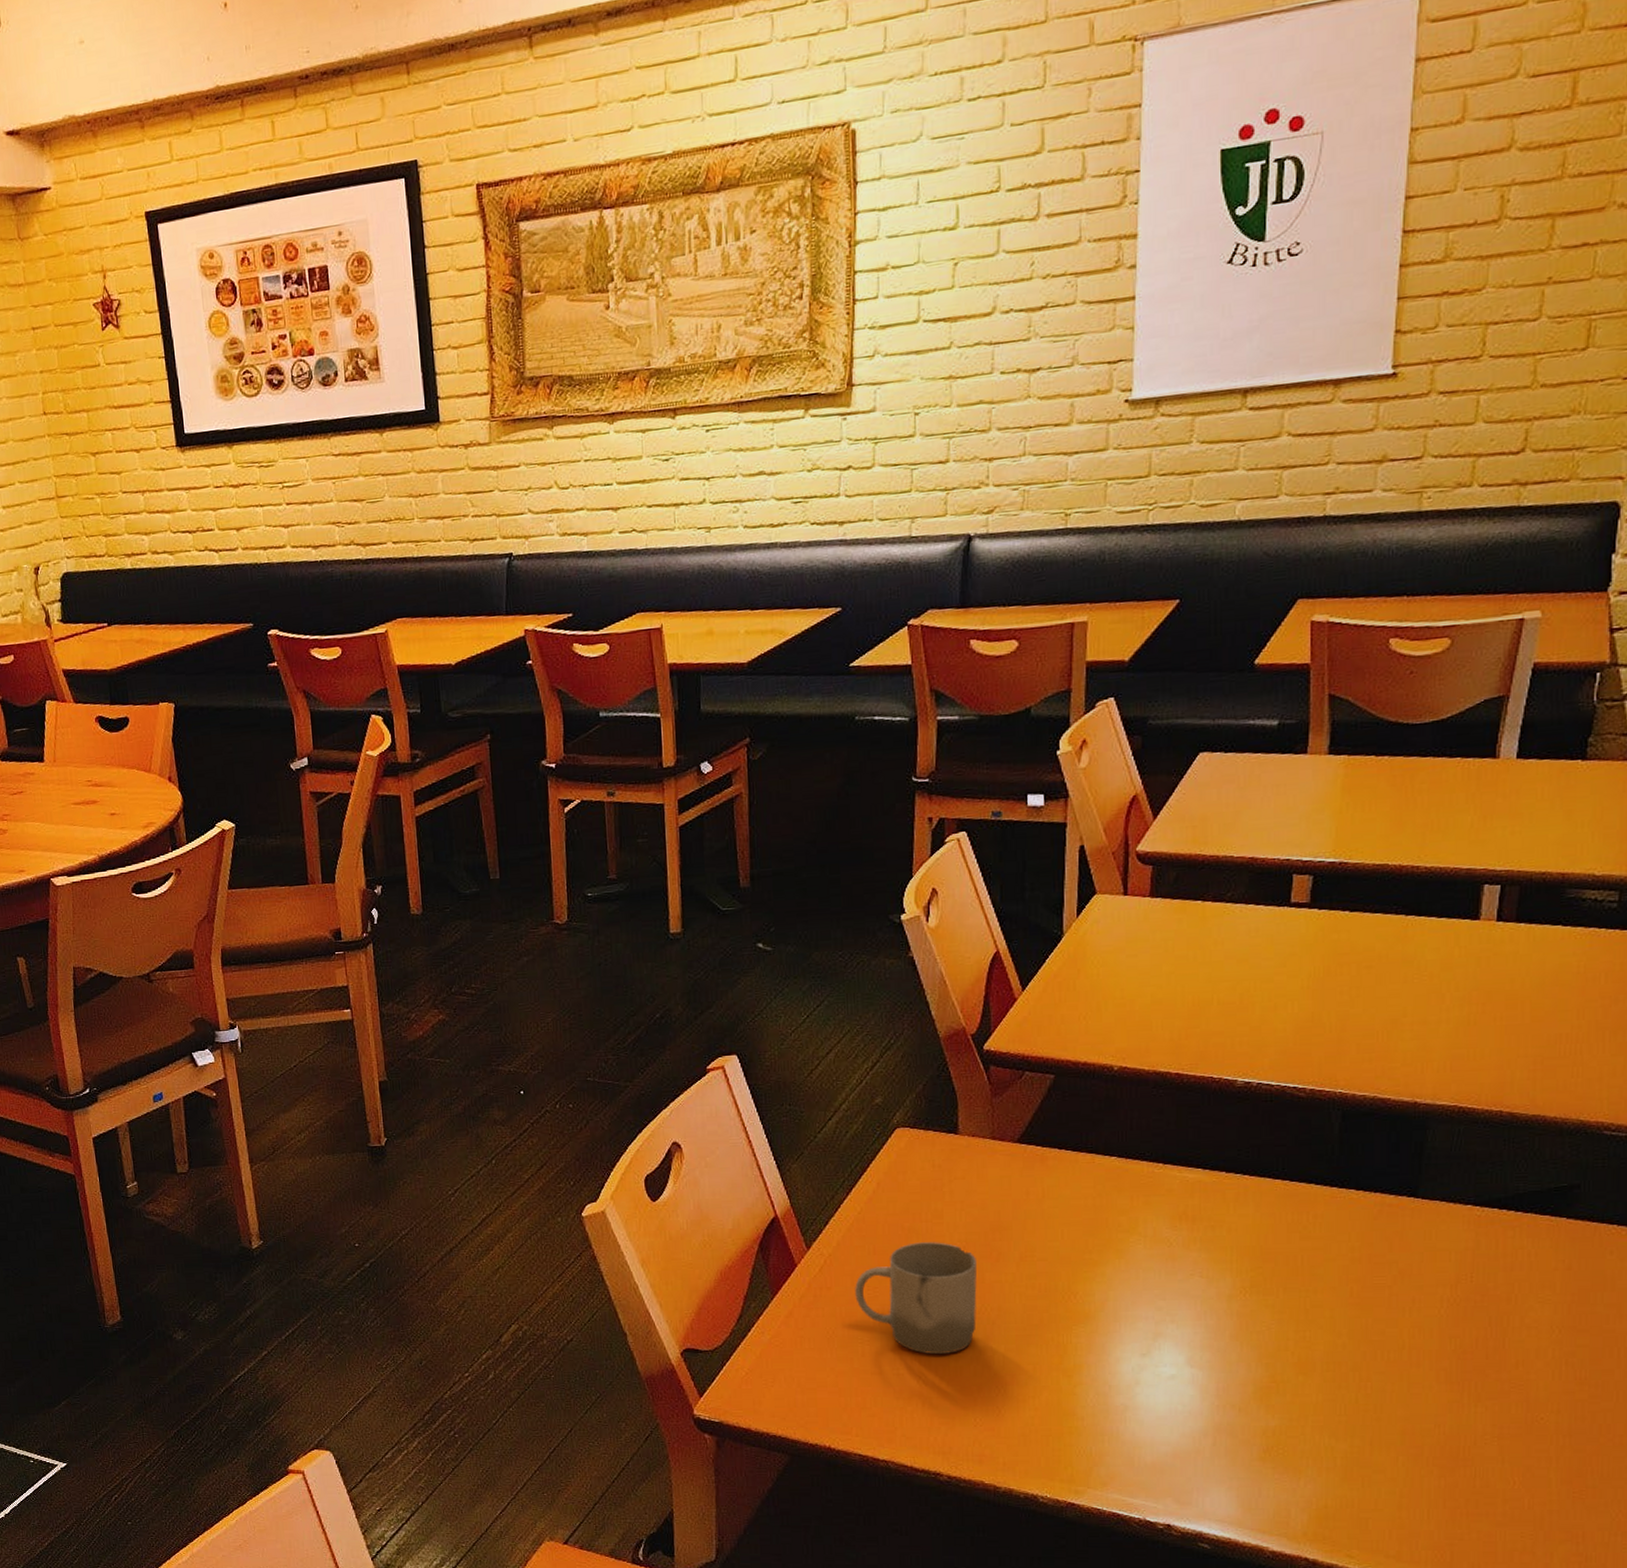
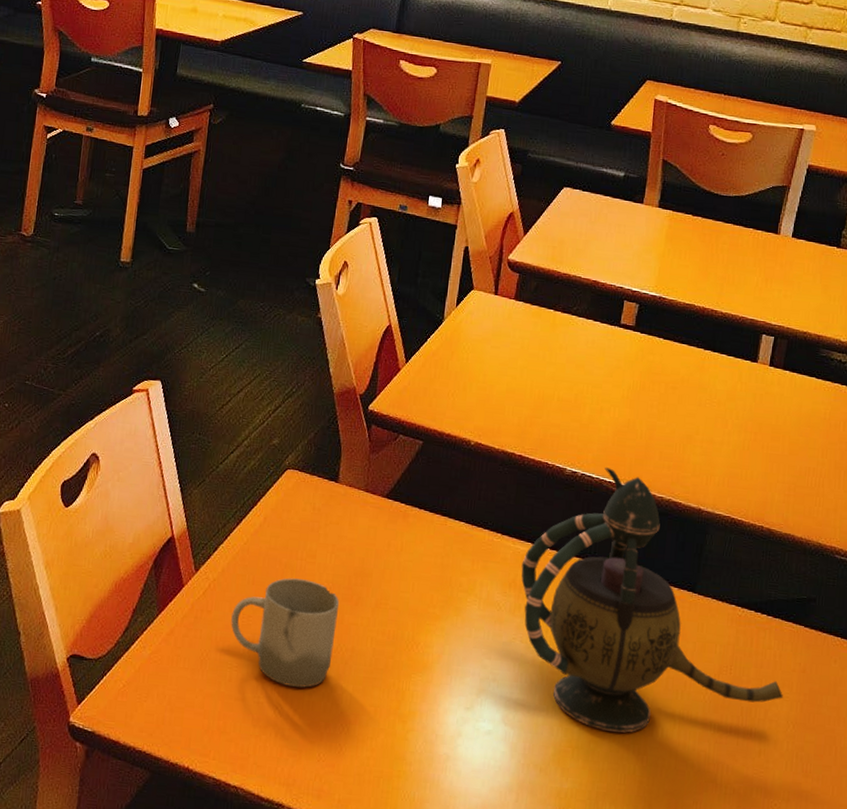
teapot: none [1192,1071,1543,1360] -> present [521,467,783,733]

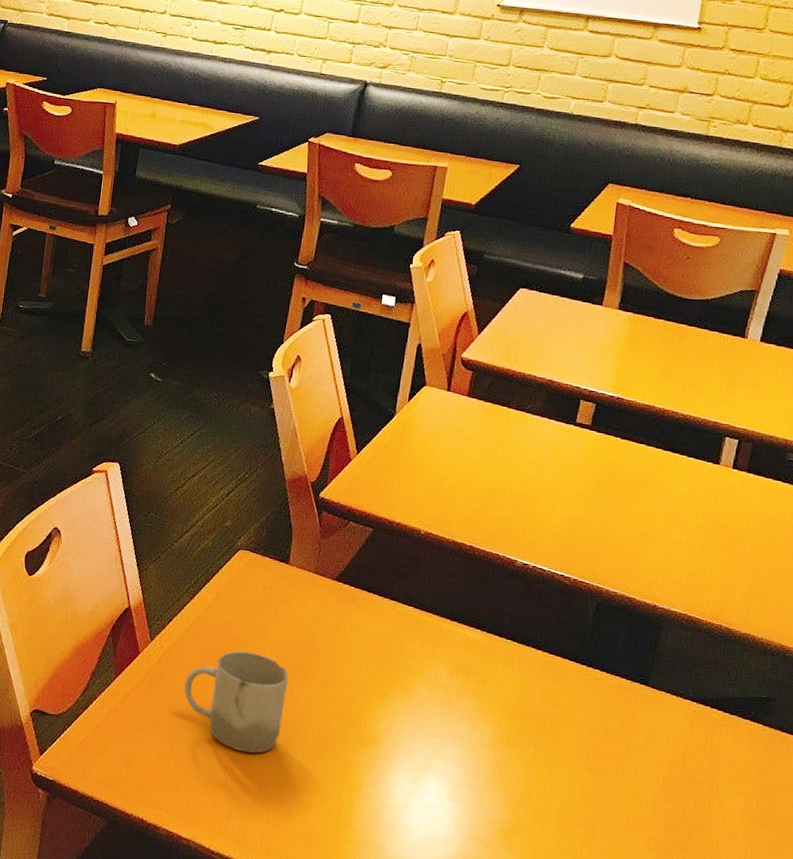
teapot: present [521,467,783,733] -> none [469,561,739,816]

